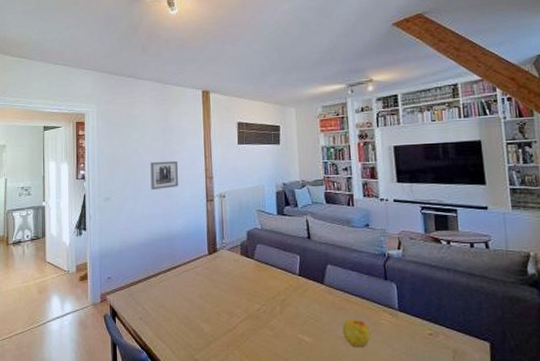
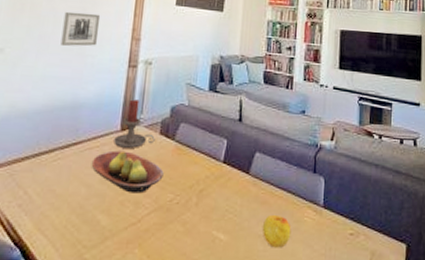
fruit bowl: none [189,271,249,305] -> present [91,150,164,194]
candle holder: none [204,228,238,268] -> present [114,99,155,148]

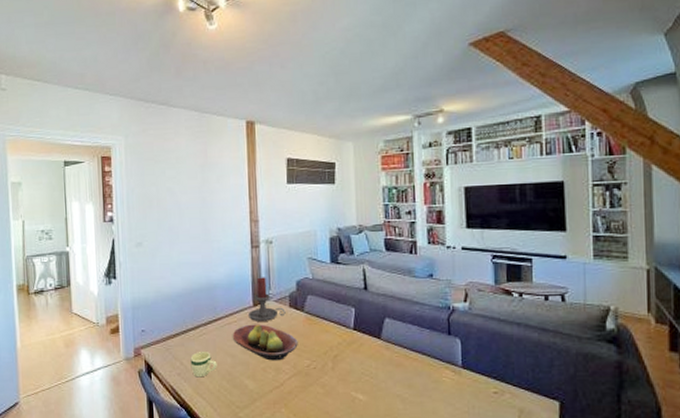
mug: none [36,180,69,210] -> present [190,352,217,378]
wall art: present [60,11,101,47] -> none [187,201,220,235]
apple: present [263,214,291,248] -> none [401,375,430,406]

